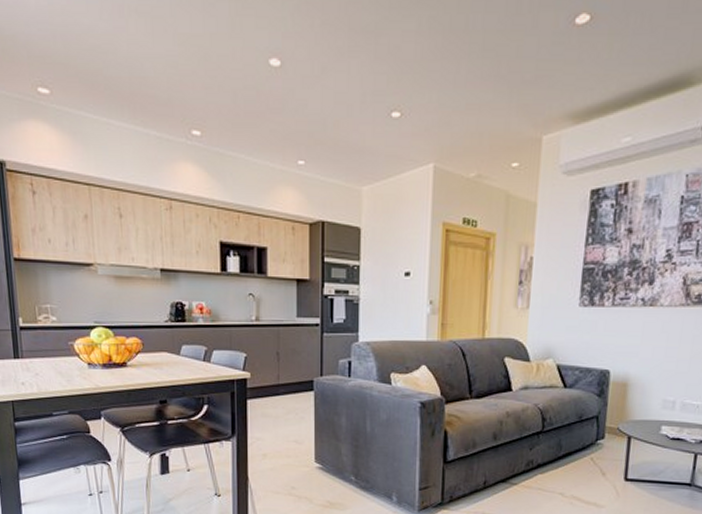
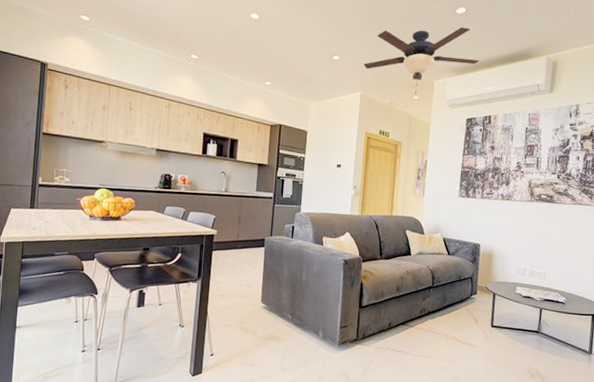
ceiling fan: none [436,45,612,160] -> present [364,27,480,95]

